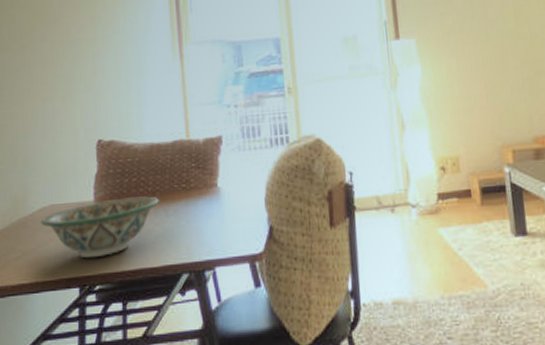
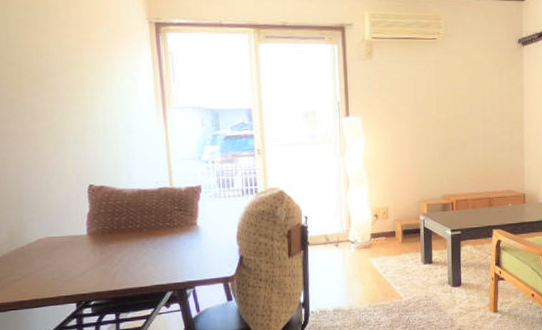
decorative bowl: present [40,196,159,259] -> none [37,232,146,280]

